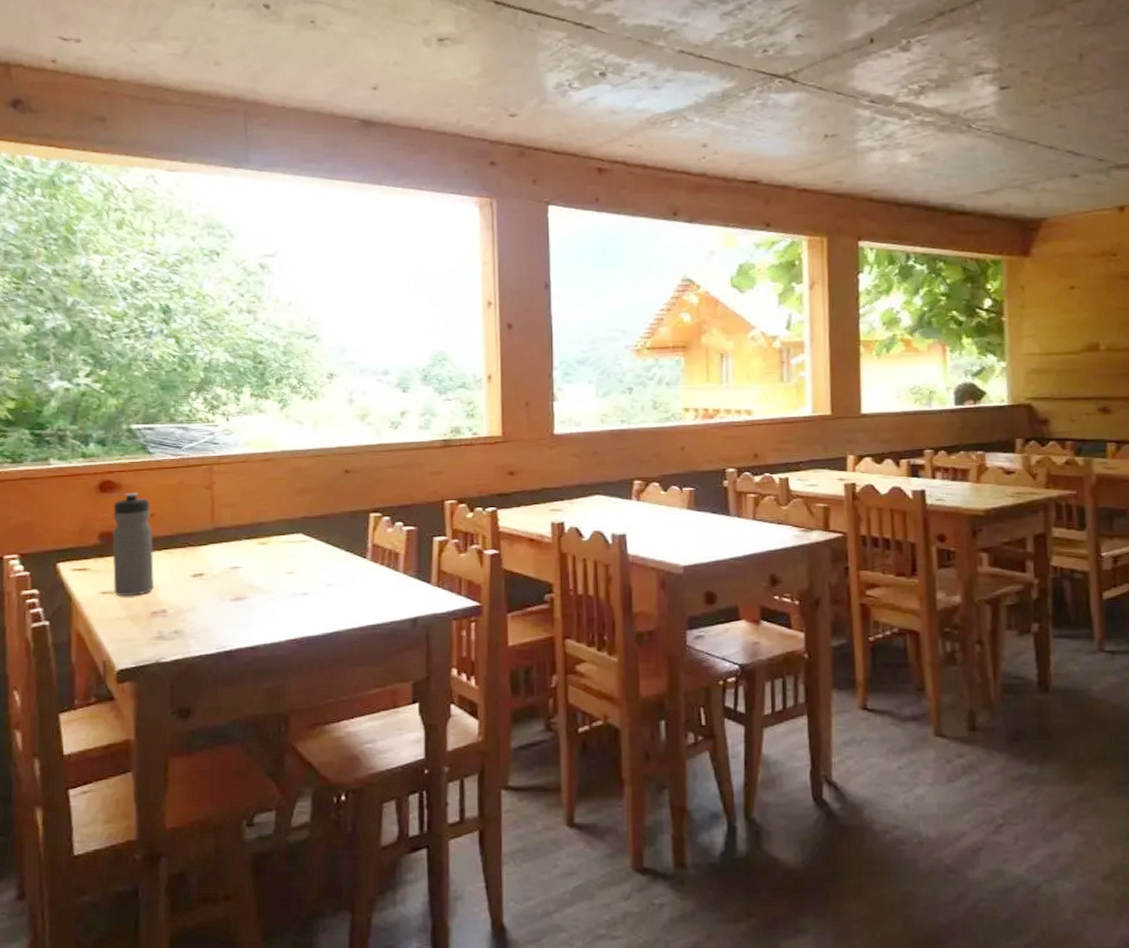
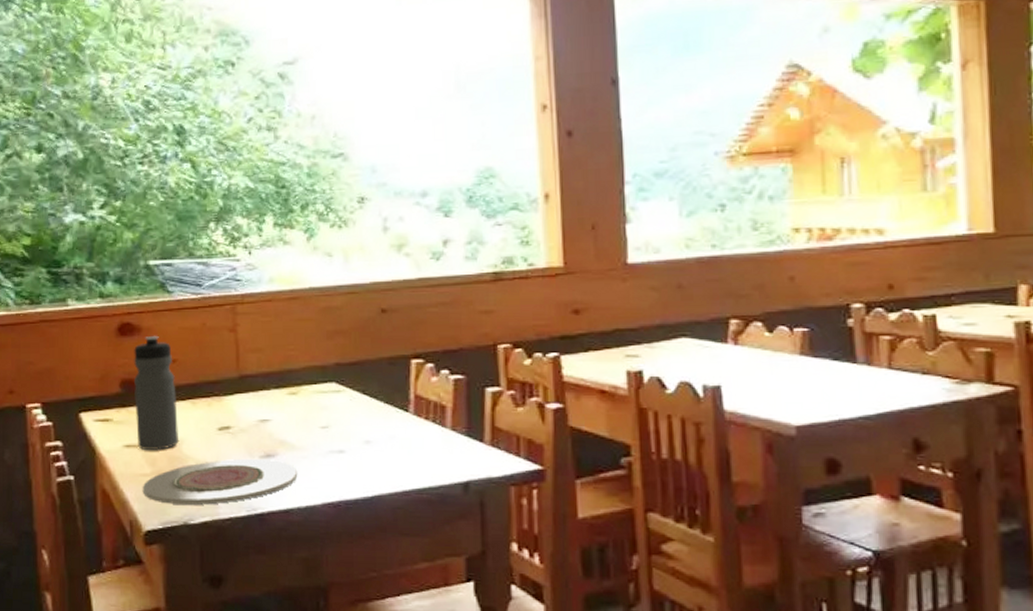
plate: none [116,601,265,645] -> present [142,458,298,505]

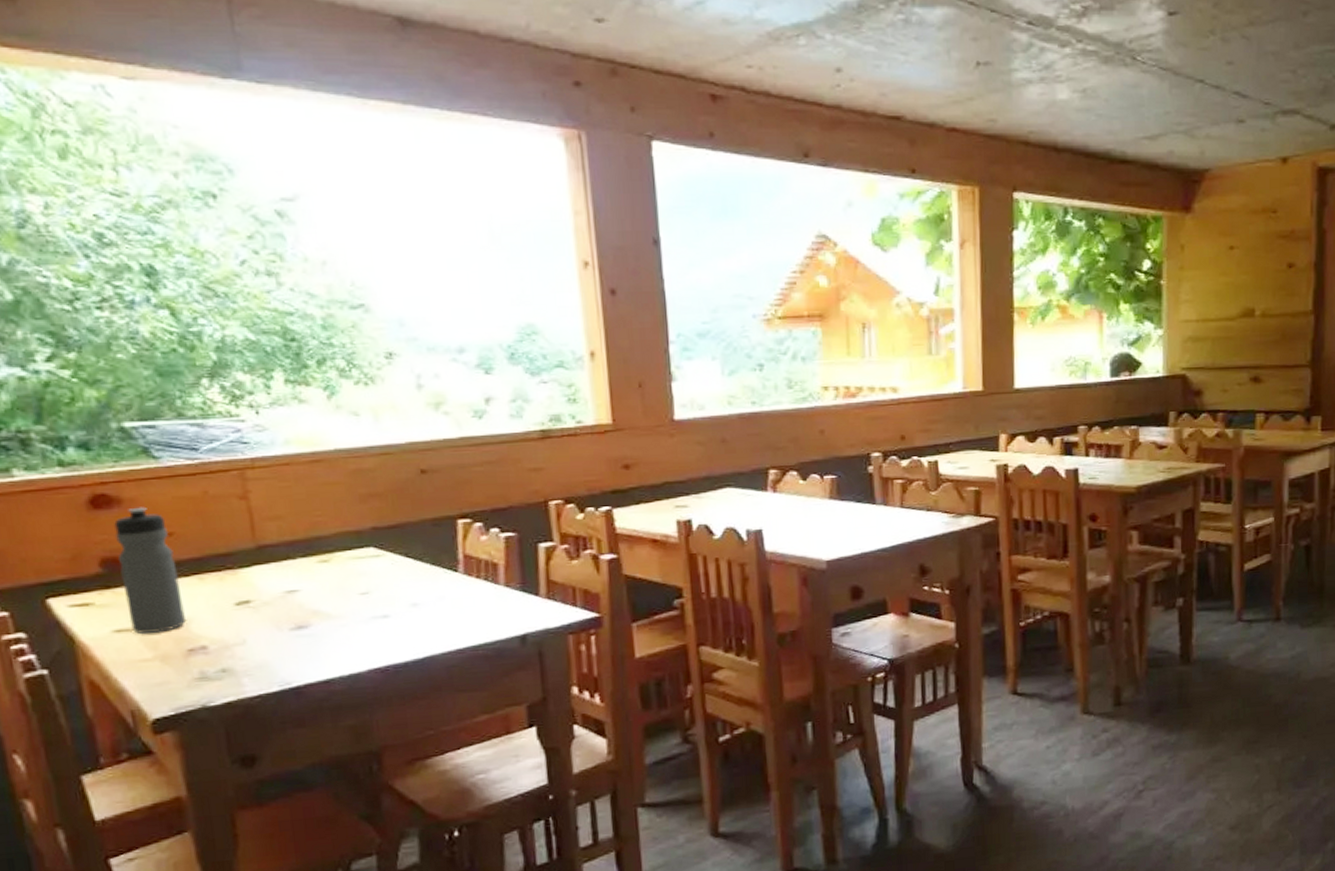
plate: present [142,458,298,505] -> none [143,631,337,688]

